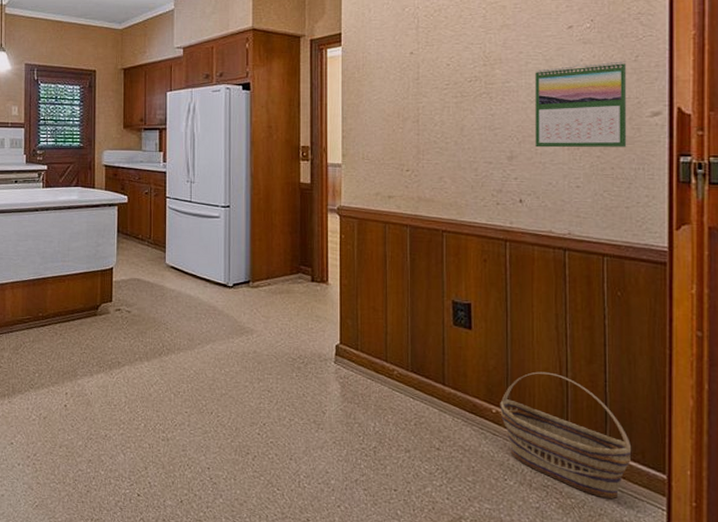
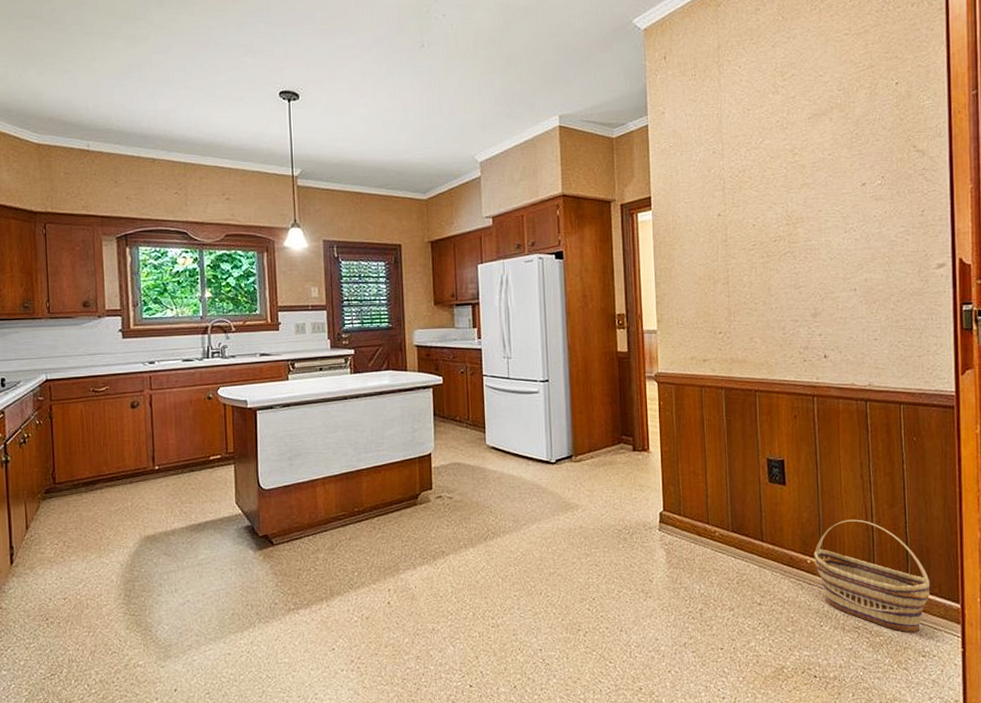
calendar: present [535,61,627,148] -> none [834,216,917,303]

